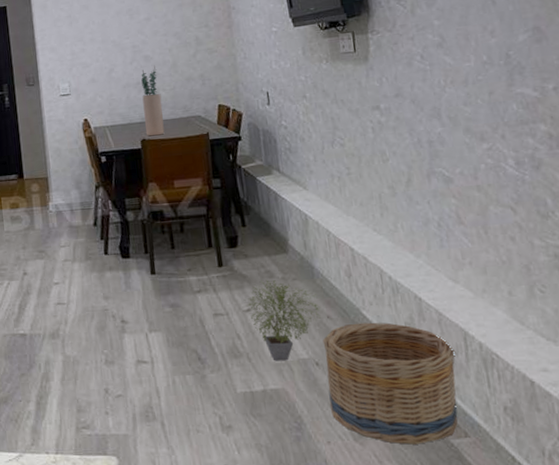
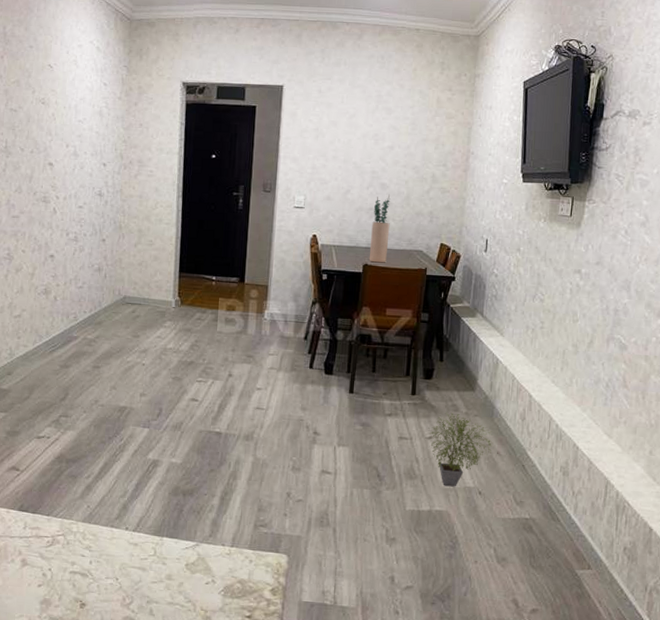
basket: present [322,322,458,445] -> none [483,461,596,571]

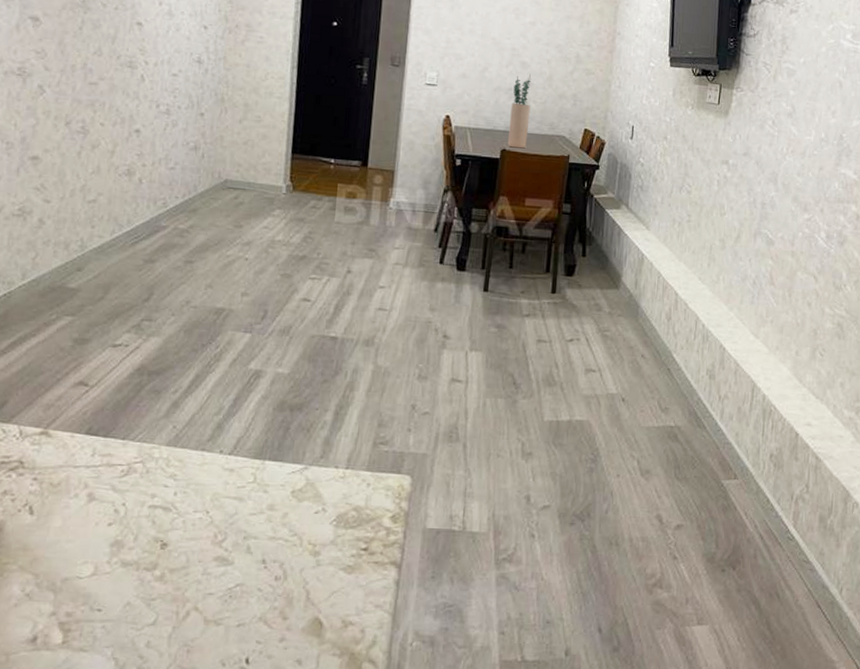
potted plant: present [428,411,493,487] -> none [569,311,637,394]

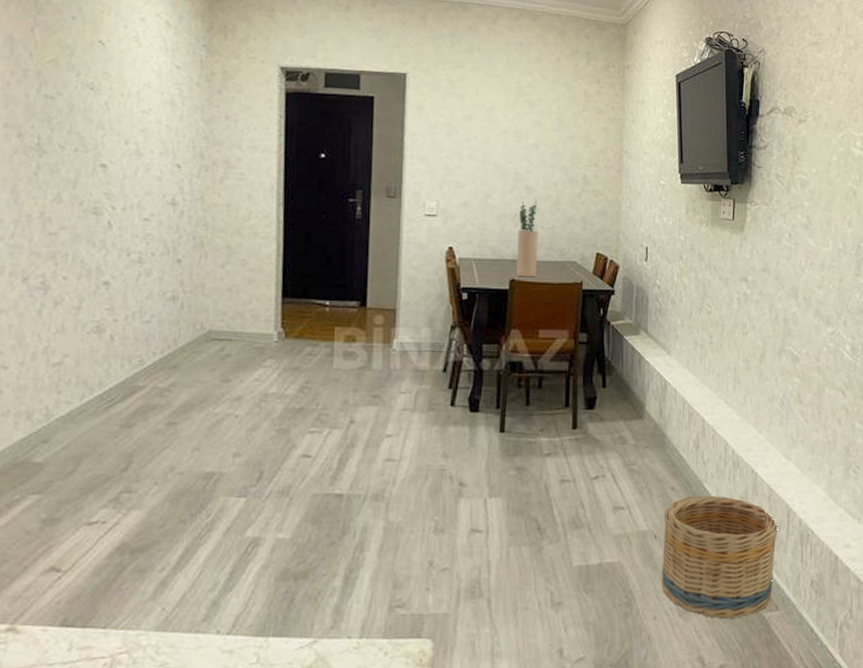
basket: none [626,364,742,483] -> present [661,495,778,619]

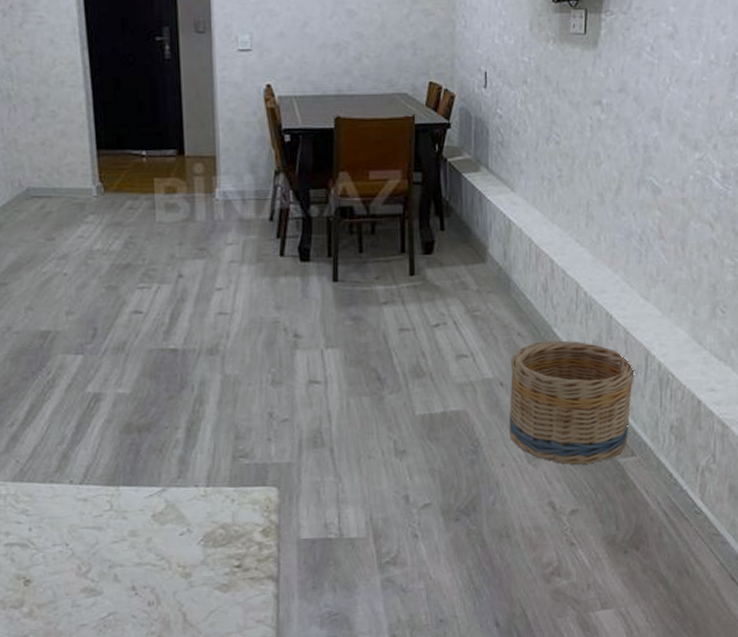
vase: present [516,198,539,278] -> none [340,23,364,114]

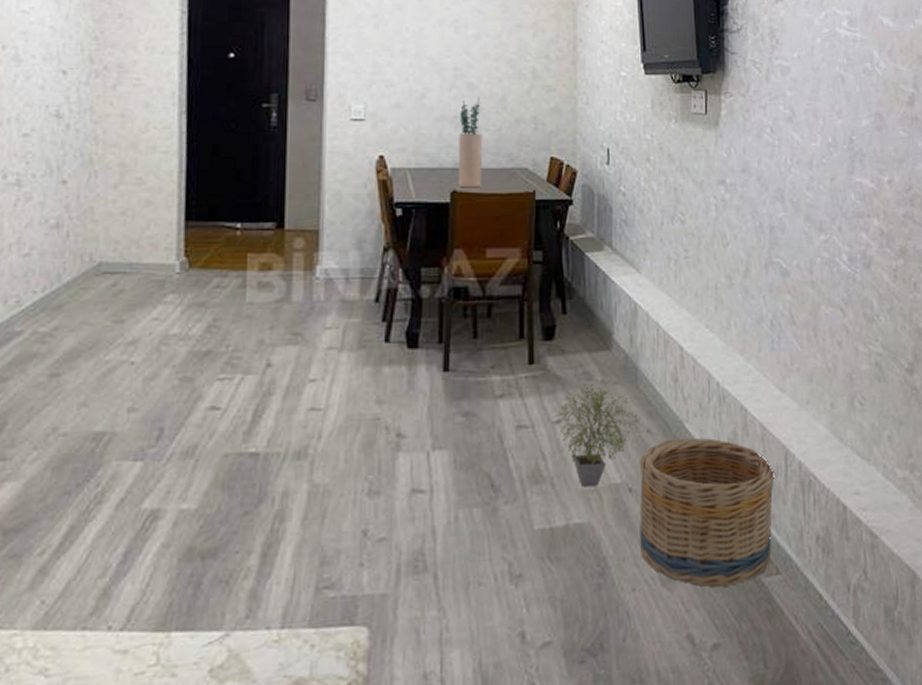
vase: none [340,23,364,114] -> present [457,96,483,188]
potted plant: none [433,290,512,381] -> present [554,381,641,488]

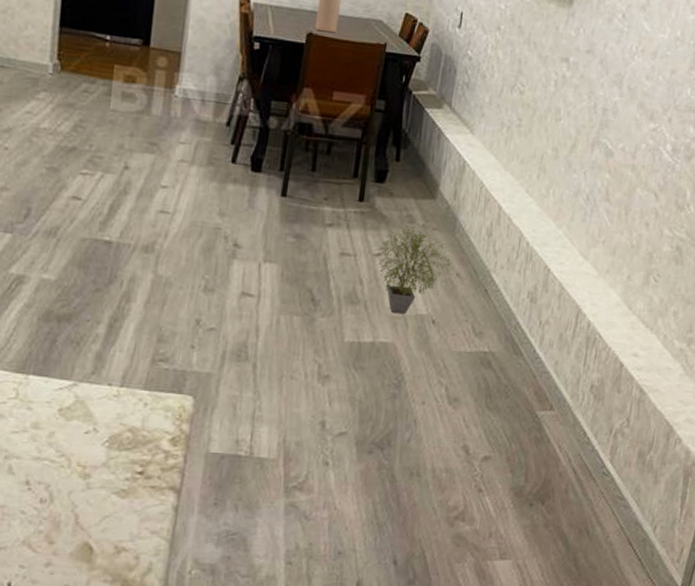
basket: present [639,437,775,587] -> none [434,285,565,413]

